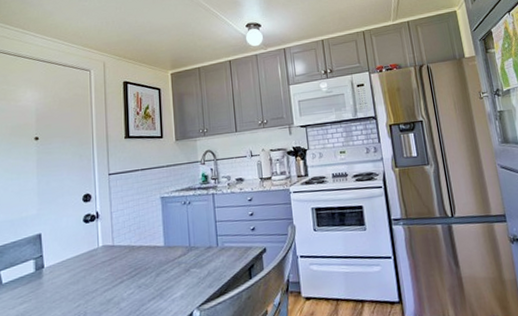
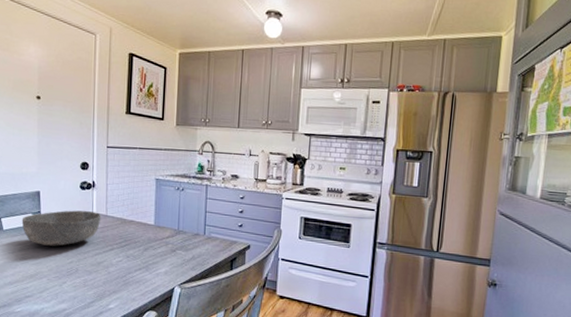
bowl: none [22,244,108,293] -> present [21,210,102,246]

